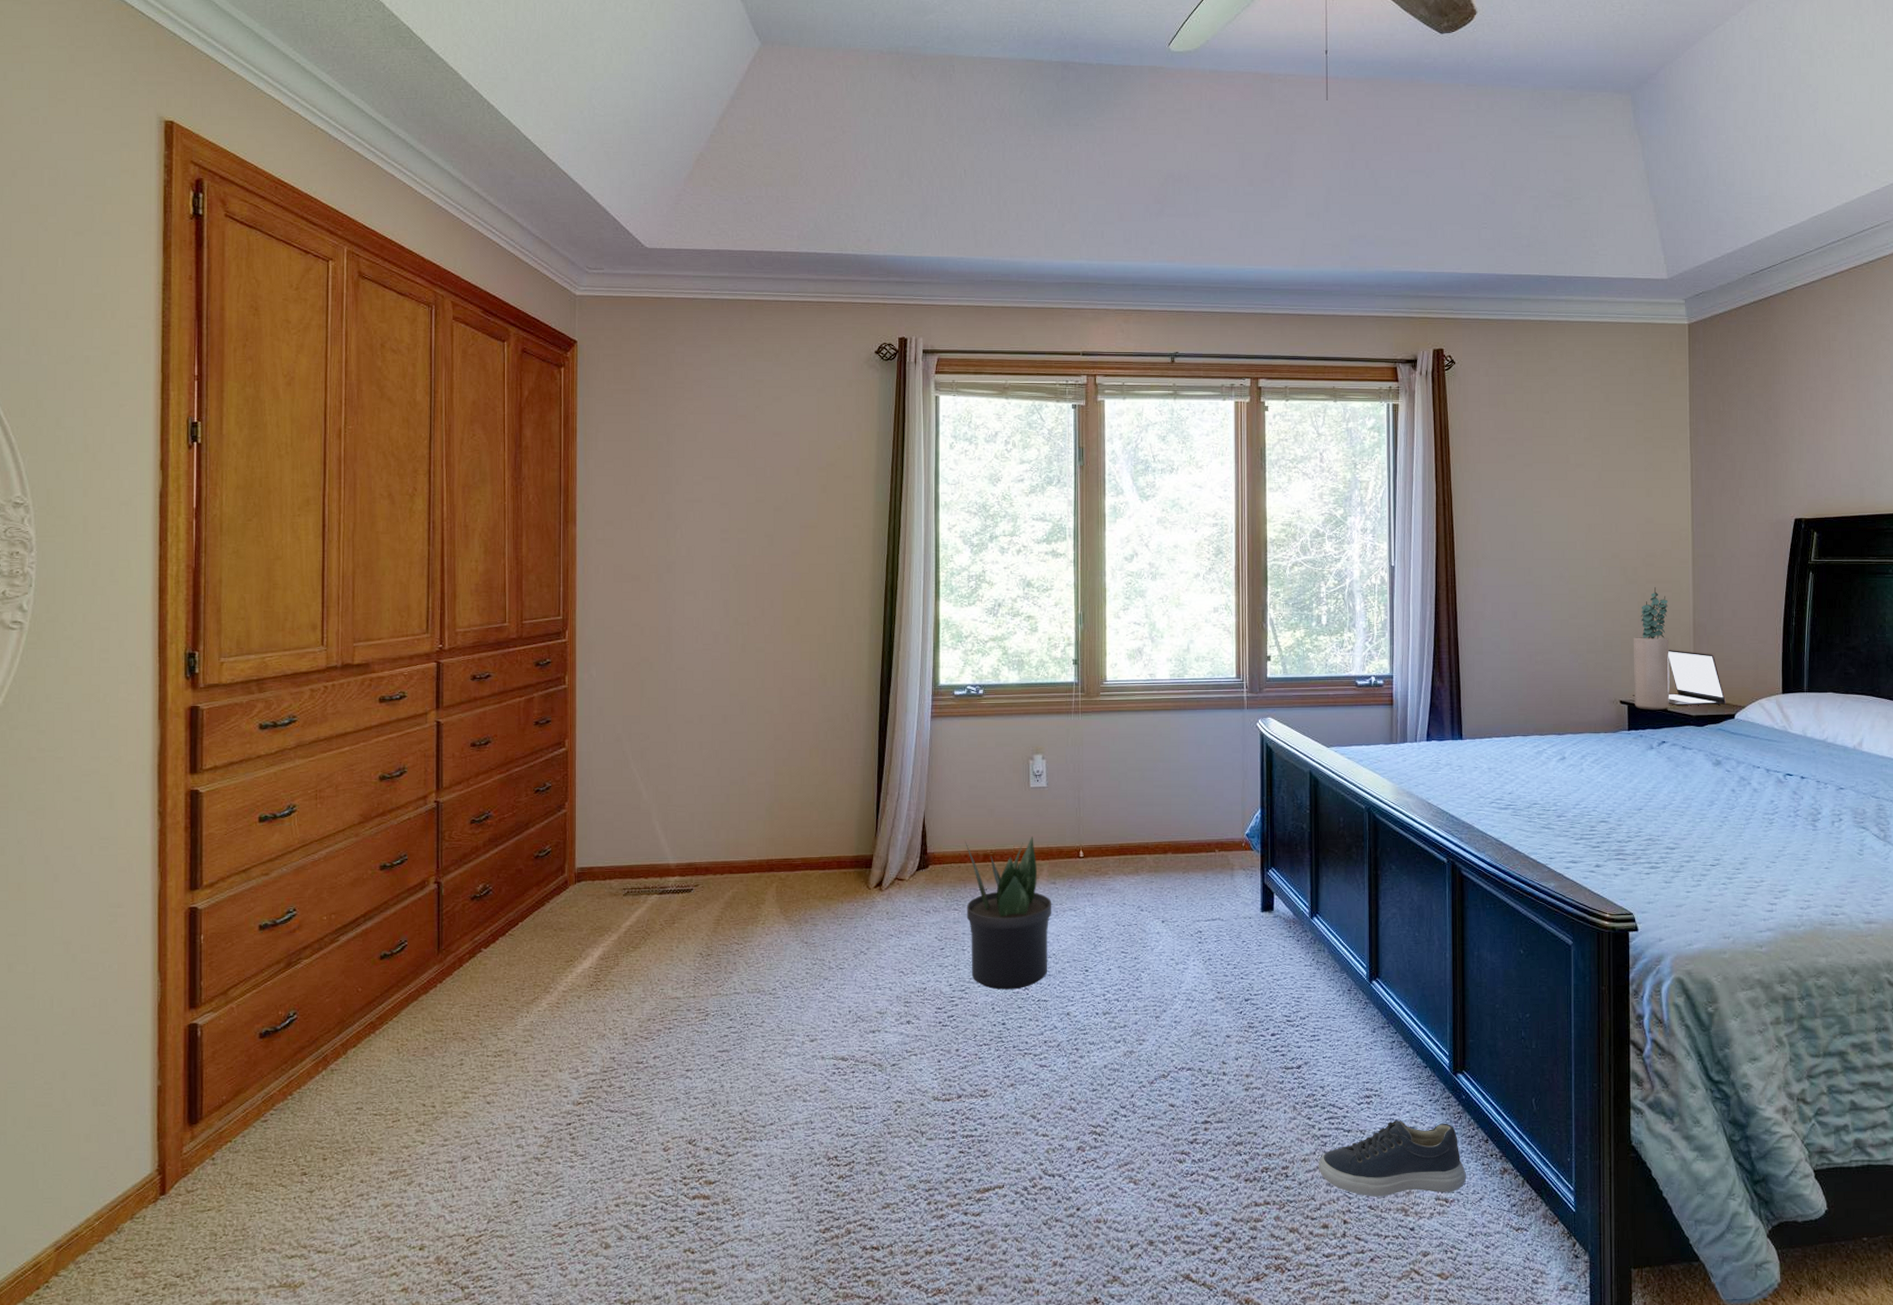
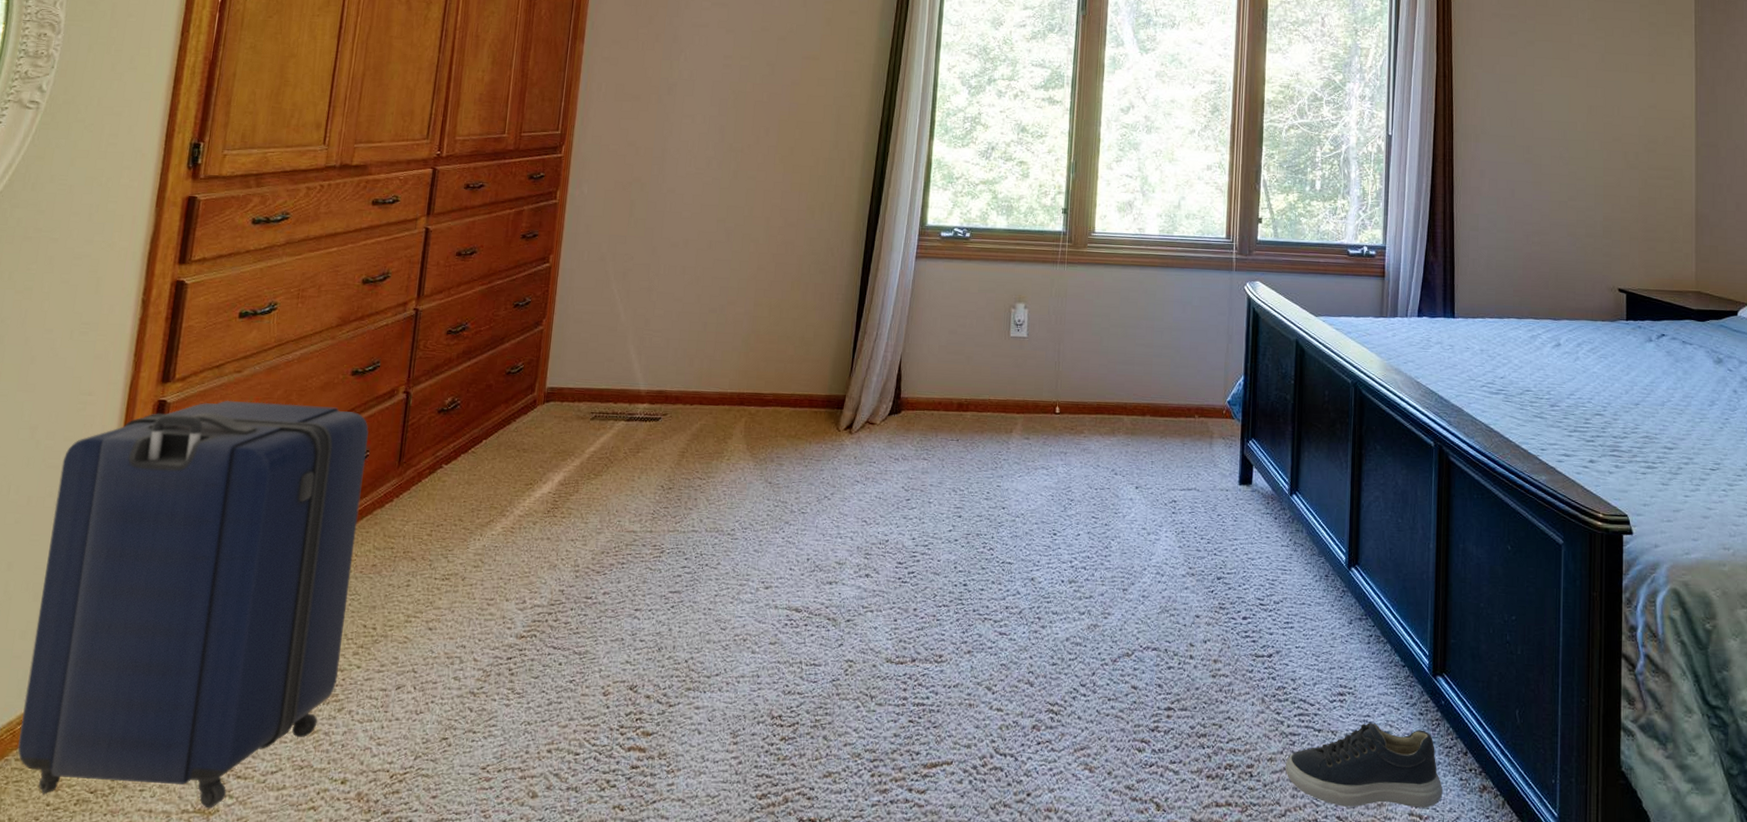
suitcase: none [98,901,405,1282] -> present [17,400,369,808]
planter: present [965,836,1052,990] -> none [935,387,1024,549]
laptop: present [1632,649,1727,705] -> none [1631,238,1729,300]
vase: present [1633,587,1670,710] -> none [1633,174,1671,301]

